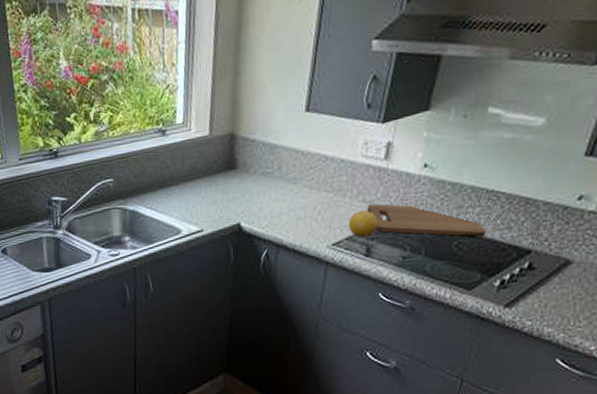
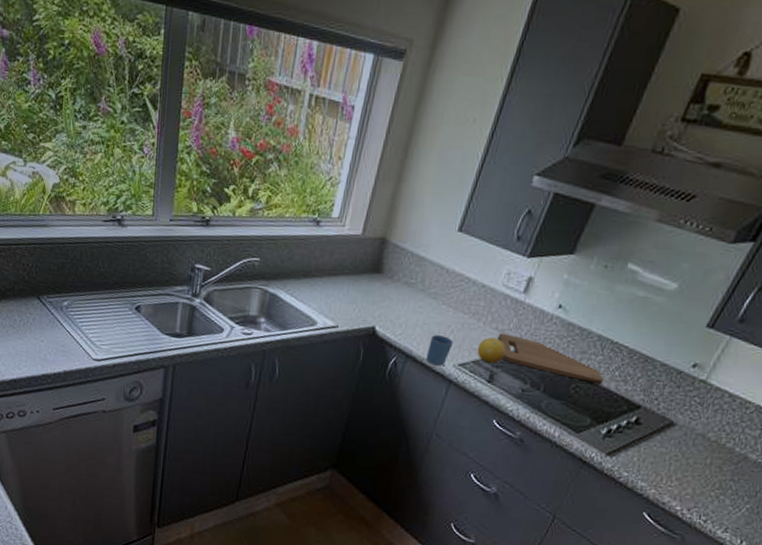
mug: none [297,218,323,251] -> present [425,335,454,367]

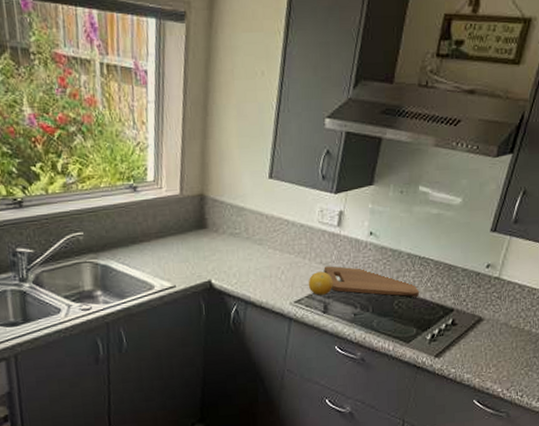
mug: present [425,335,454,367] -> none [264,277,286,308]

